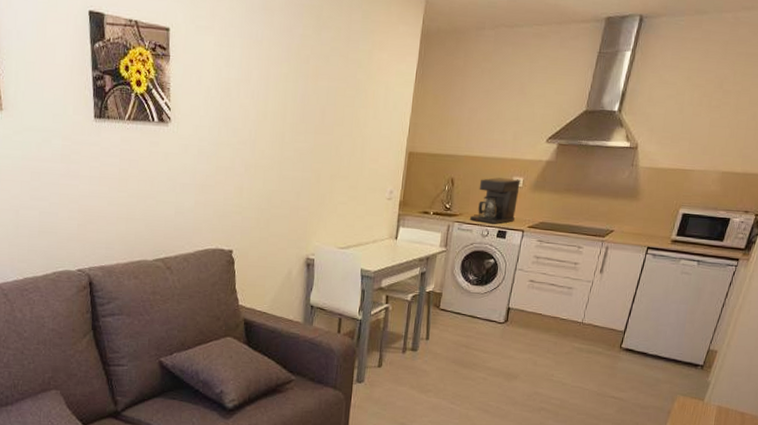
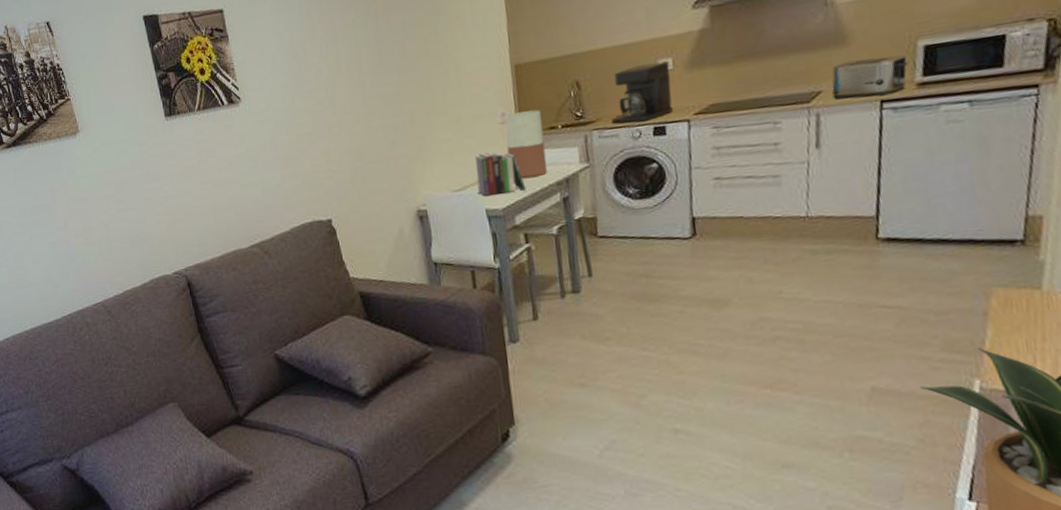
books: none [358,221,396,260] -> present [475,152,526,197]
vase: none [388,193,421,251] -> present [506,109,547,179]
toaster: none [620,212,671,244] -> present [832,55,908,100]

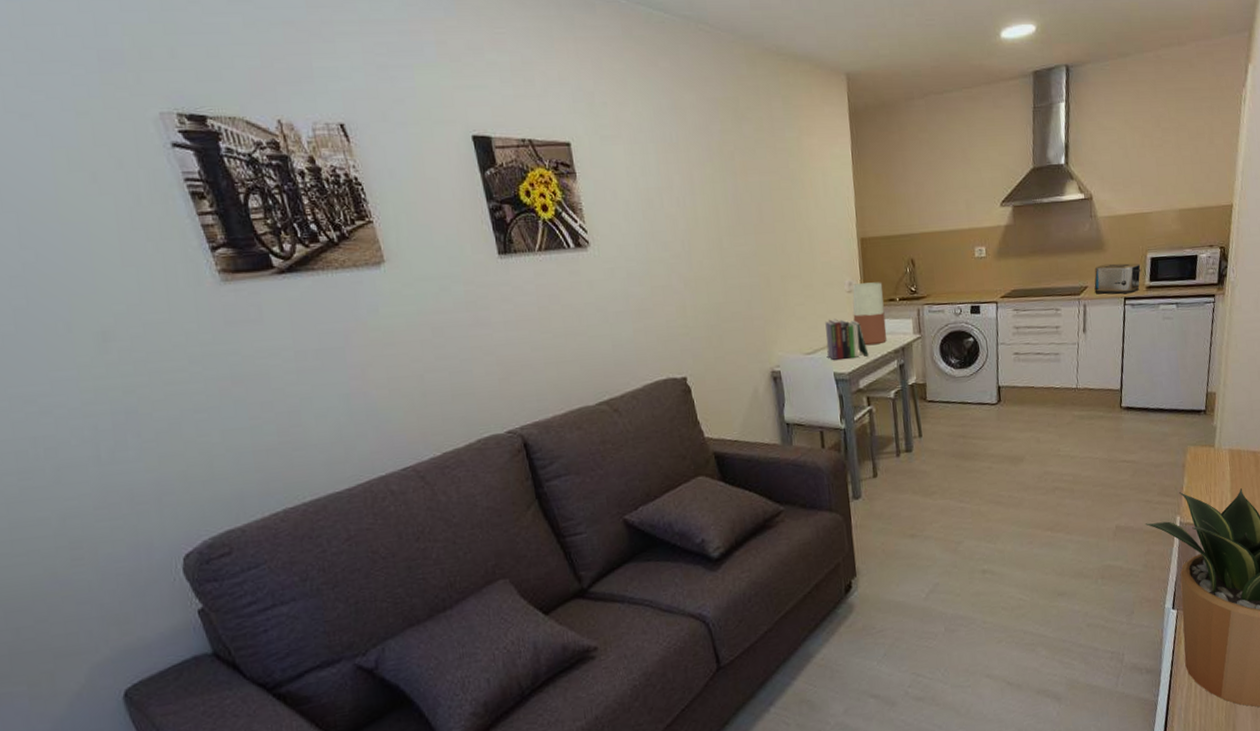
coffee maker: present [612,61,674,125] -> none [939,249,986,301]

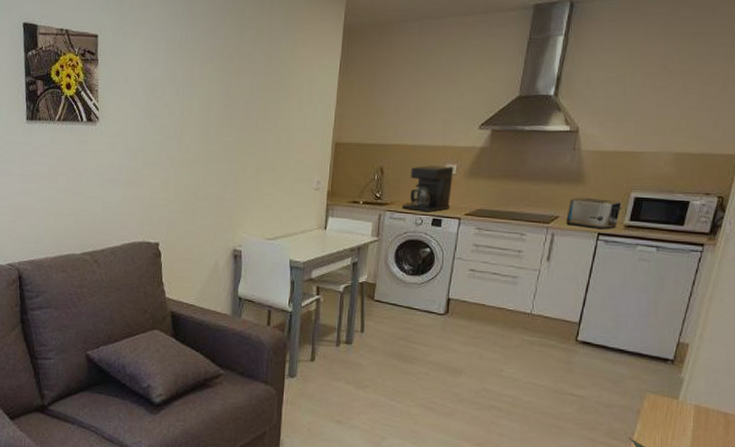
books: present [825,318,869,361] -> none [287,211,325,250]
vase: present [852,282,887,346] -> none [316,183,349,241]
coffee maker: none [939,249,986,301] -> present [402,165,454,213]

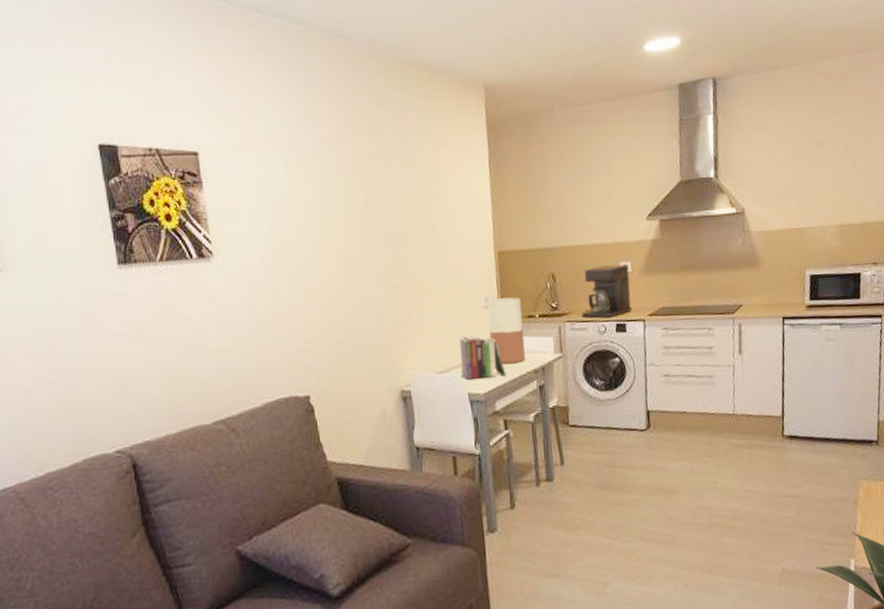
books: none [287,211,325,250] -> present [459,335,506,381]
vase: none [316,183,349,241] -> present [489,297,526,365]
toaster: present [566,197,622,230] -> none [749,280,800,314]

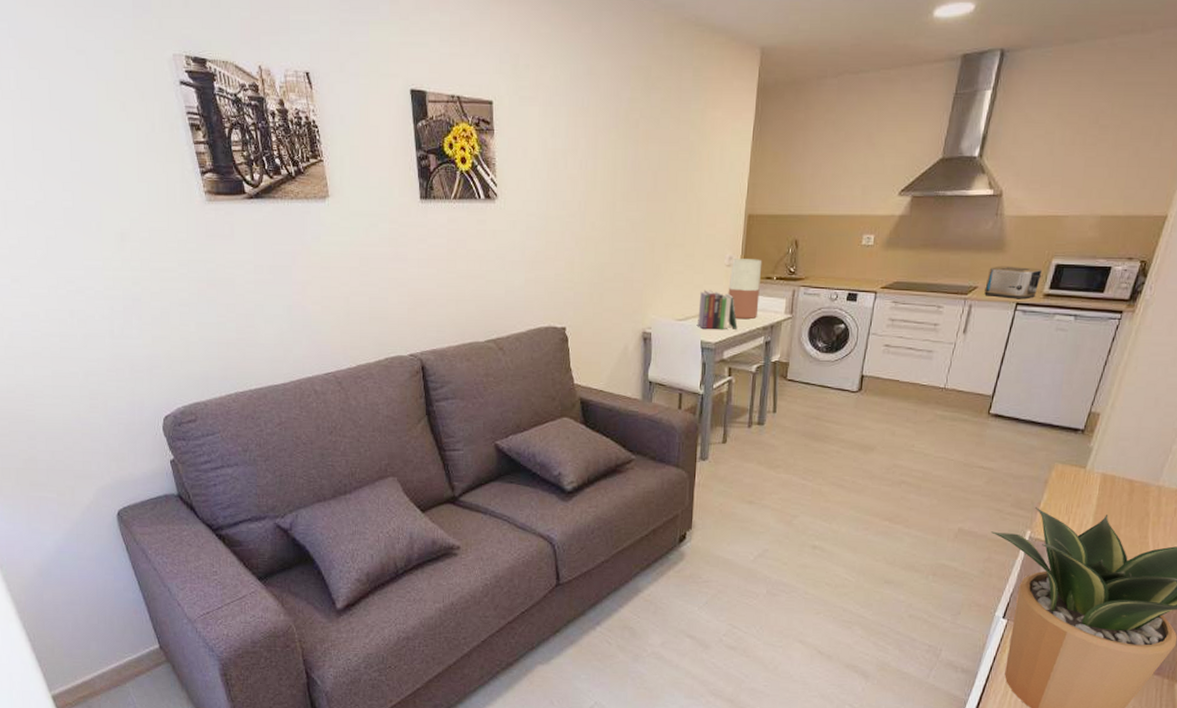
coffee maker: present [582,264,633,319] -> none [817,236,871,287]
toaster: none [749,280,800,314] -> present [984,265,1042,300]

